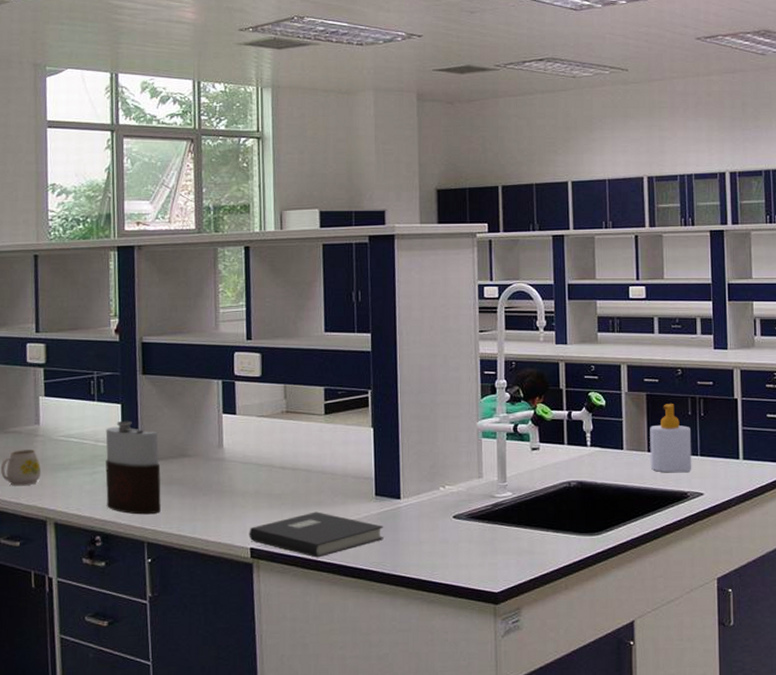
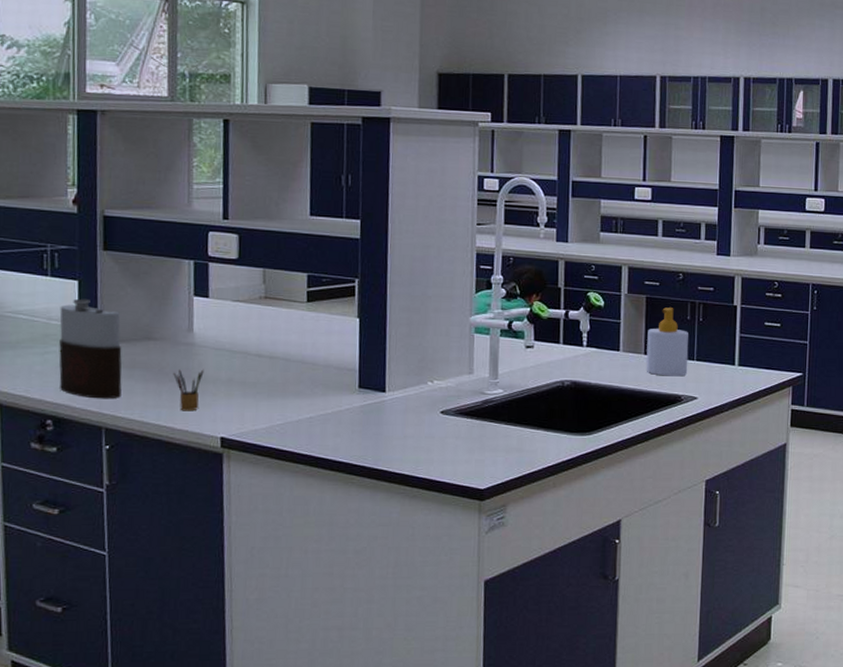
pencil box: none [206,483,234,524] -> present [173,369,204,411]
book: present [249,511,384,558] -> none [219,402,367,449]

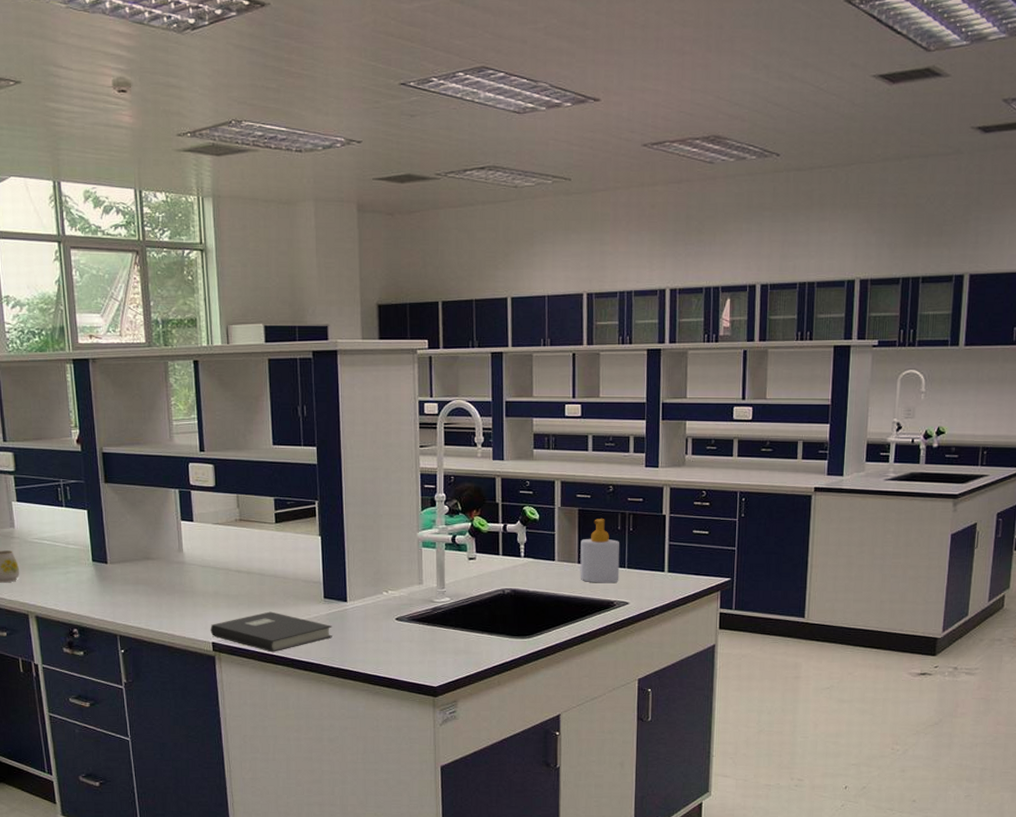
flask: present [59,298,122,399] -> none [75,525,130,611]
pencil box: present [173,369,204,411] -> none [169,584,194,621]
book: none [219,402,367,449] -> present [210,611,332,652]

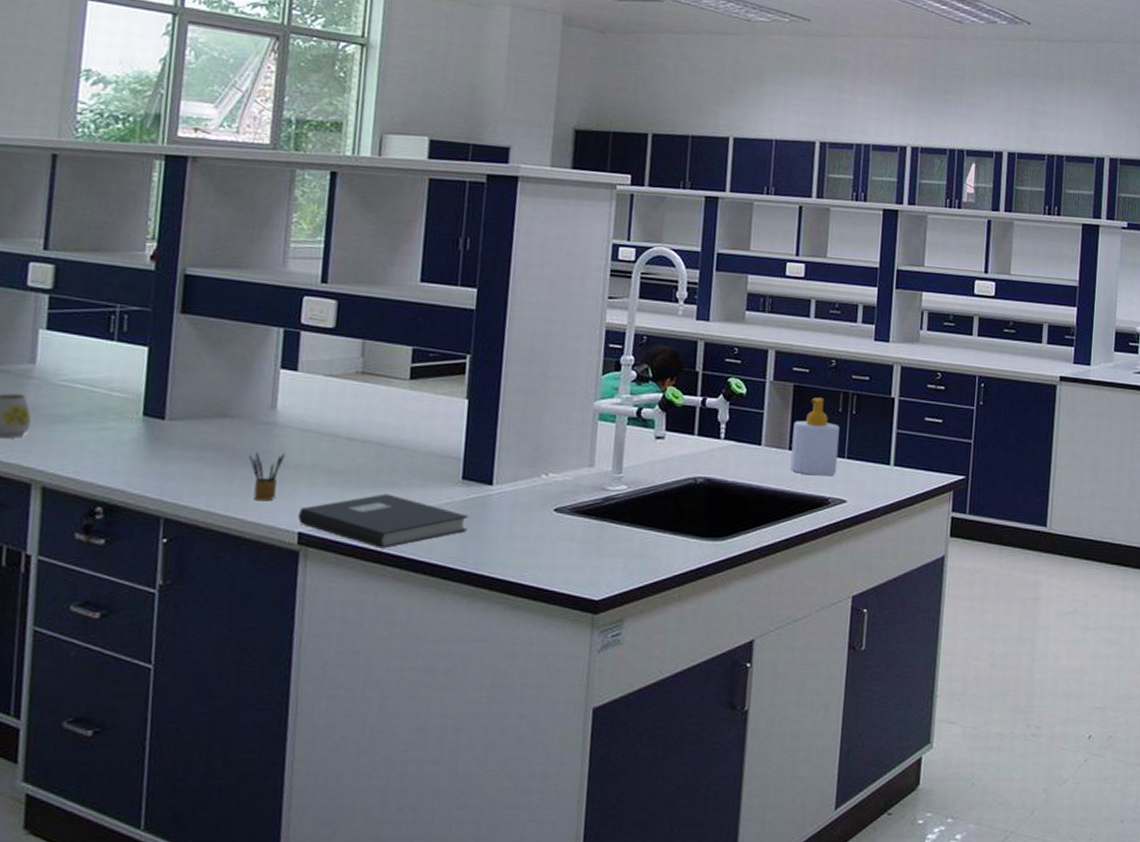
pencil box: none [169,584,194,621] -> present [249,452,285,501]

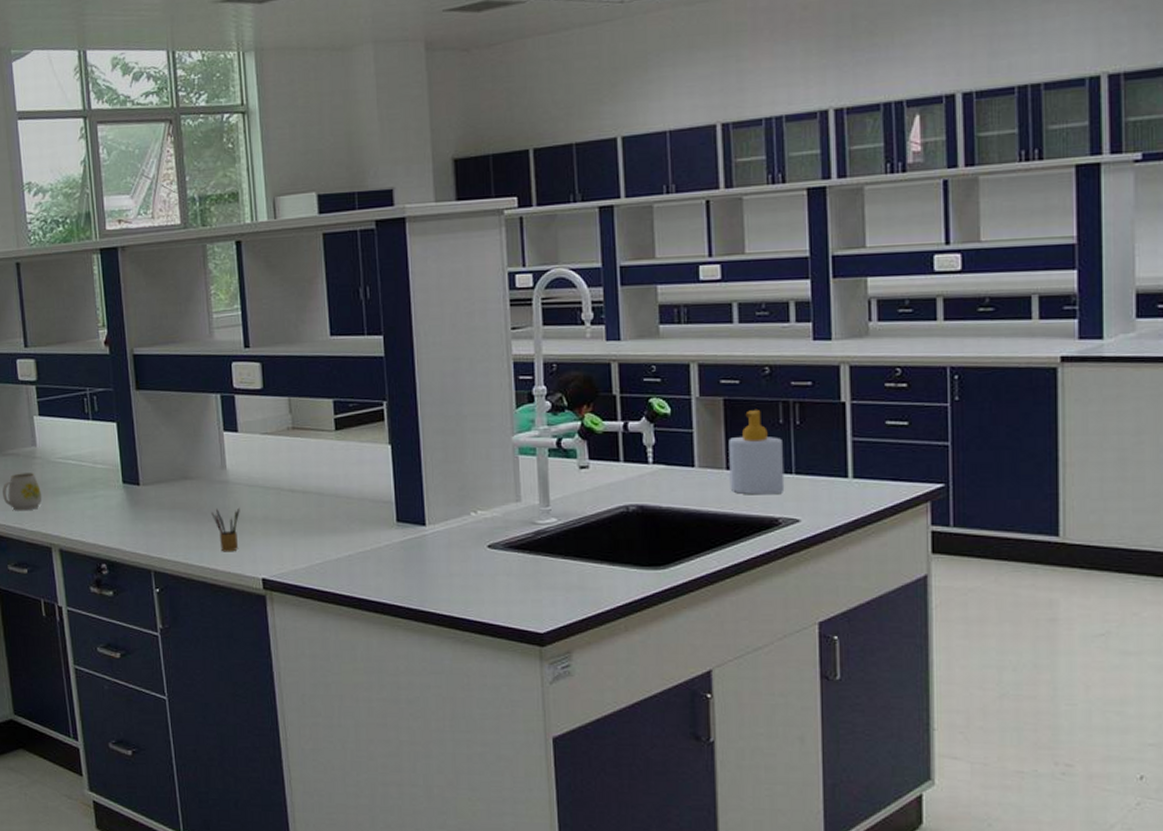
book: present [297,493,469,549] -> none [259,539,408,590]

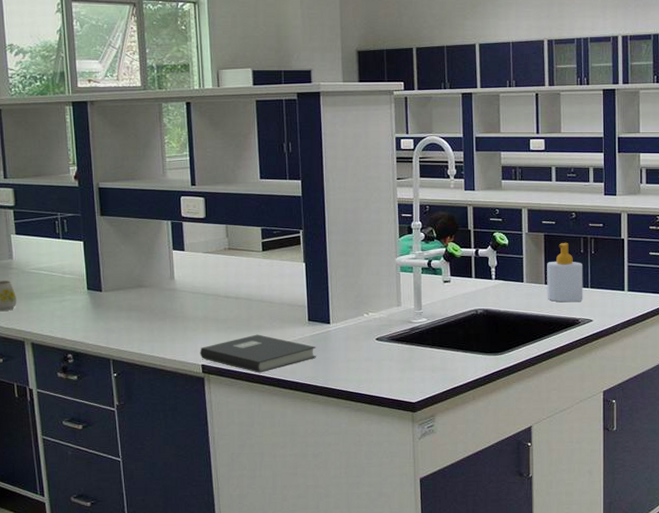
pencil box: present [211,507,240,552] -> none [161,309,185,344]
book: none [259,539,408,590] -> present [200,334,316,373]

